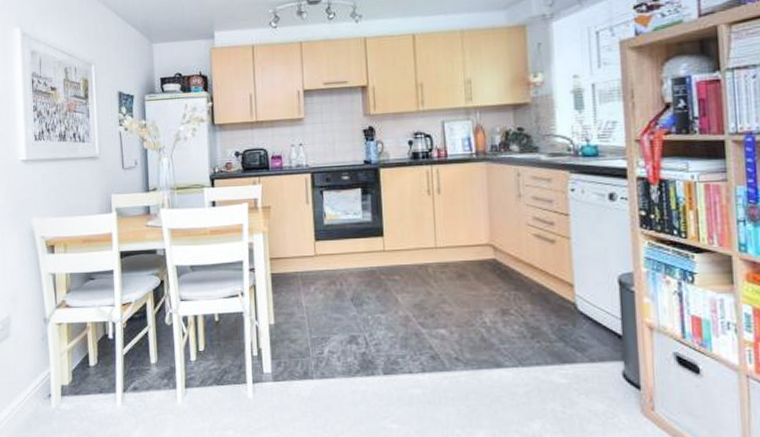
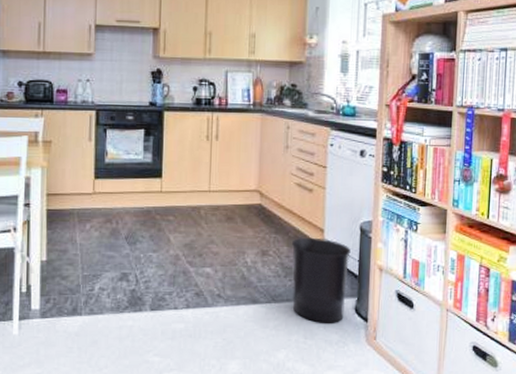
waste bin: none [535,293,610,391] -> present [291,237,351,323]

